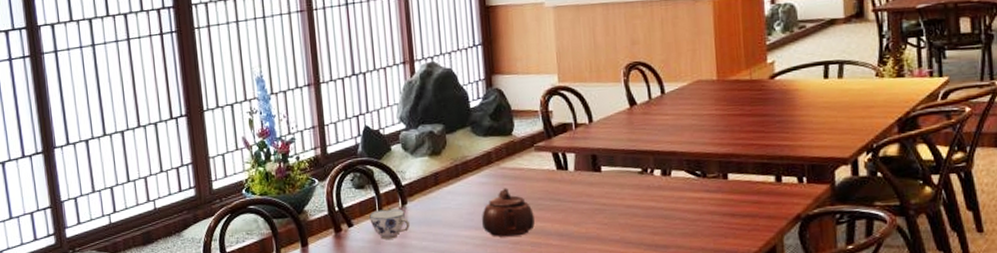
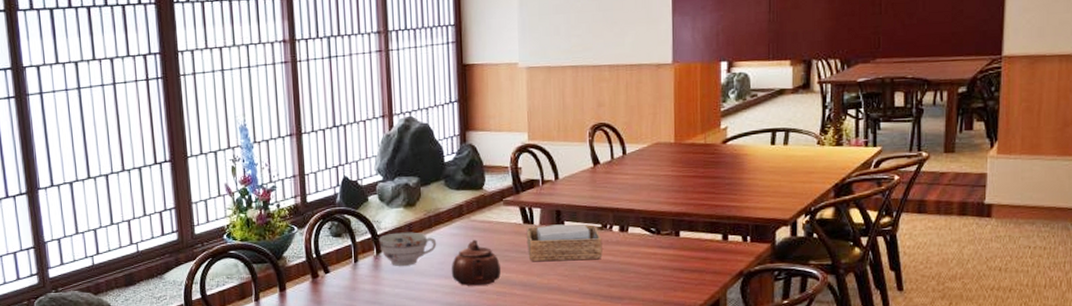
teacup: present [369,208,410,240] -> none [345,256,383,286]
teacup: none [404,181,465,218] -> present [379,232,437,266]
napkin holder: none [560,168,644,210] -> present [526,223,603,262]

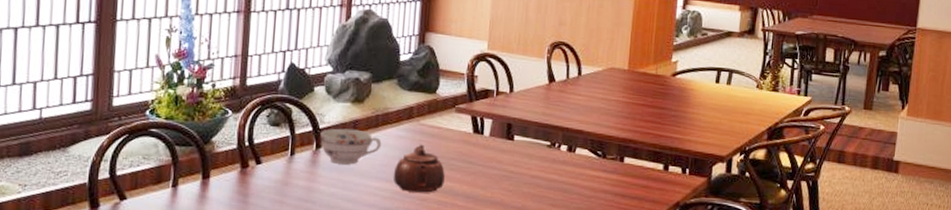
napkin holder: present [526,223,603,262] -> none [474,137,550,178]

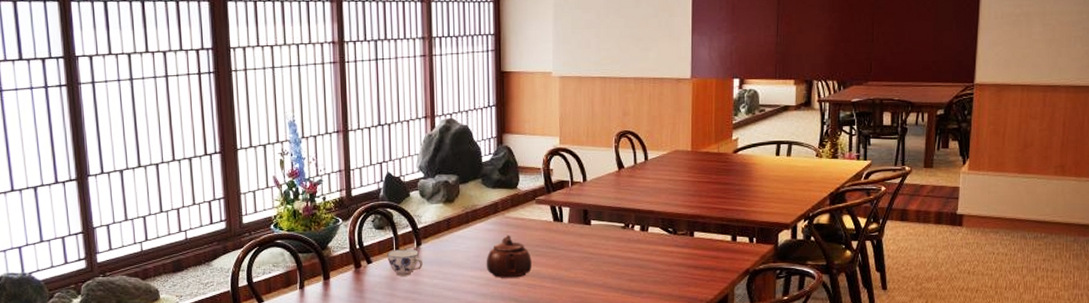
teacup: none [280,150,321,182] -> present [387,248,423,276]
teacup: present [320,128,382,165] -> none [419,226,473,258]

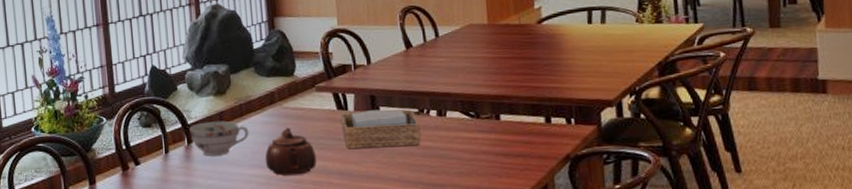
teacup: present [387,248,423,276] -> none [156,146,195,178]
teacup: none [419,226,473,258] -> present [190,120,249,156]
napkin holder: none [556,222,625,257] -> present [340,108,421,149]

